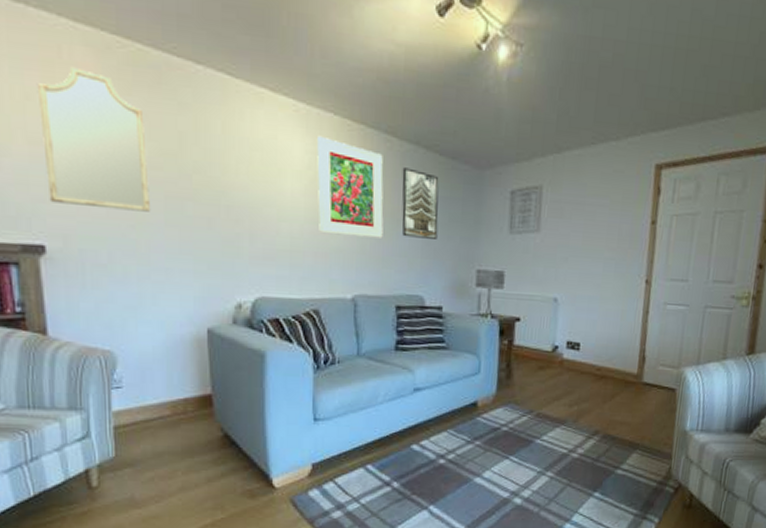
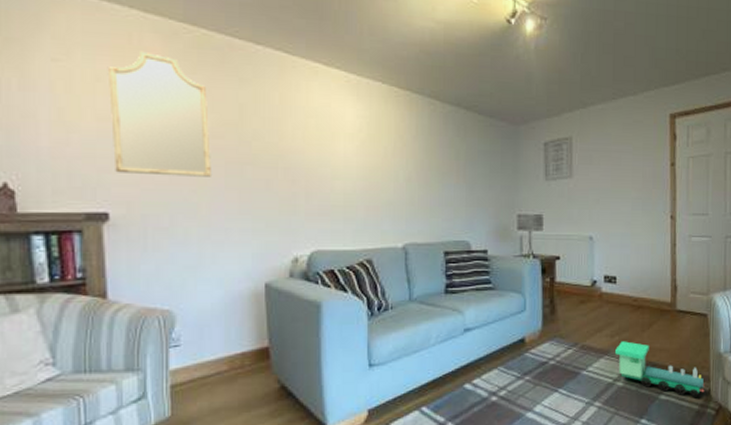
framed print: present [316,135,384,238] -> none [366,102,430,190]
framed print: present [401,167,439,239] -> none [445,126,480,189]
toy train: none [572,411,666,474] -> present [615,341,705,397]

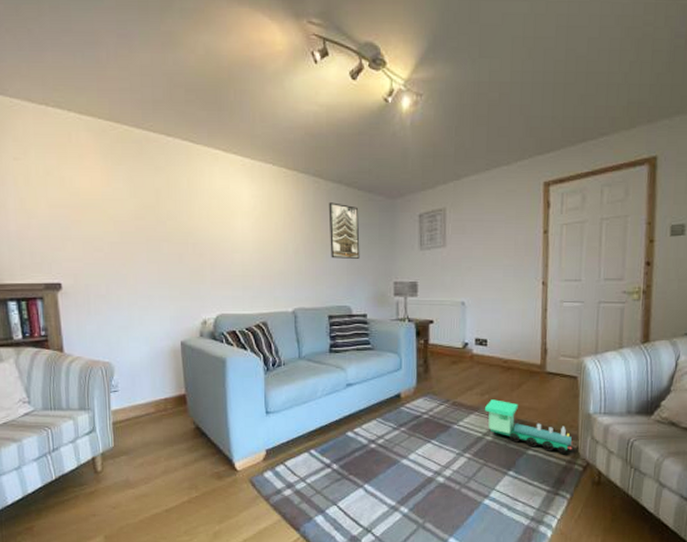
home mirror: present [107,51,213,177] -> none [54,147,137,253]
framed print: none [445,126,480,189] -> present [328,202,360,259]

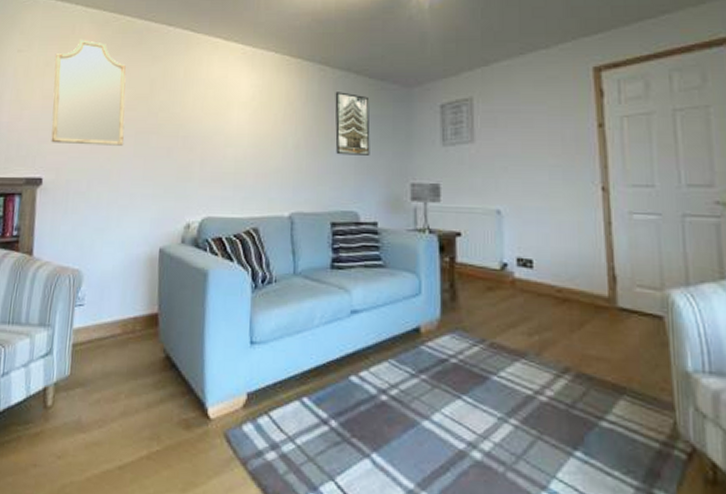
home mirror: none [54,147,137,253] -> present [51,39,127,146]
toy train: present [485,399,573,454] -> none [535,342,667,431]

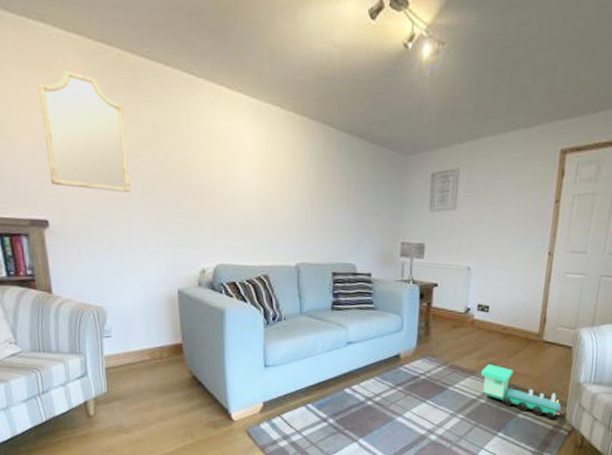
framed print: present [335,92,370,155] -> none [337,153,370,216]
toy train: none [535,342,667,431] -> present [481,364,561,419]

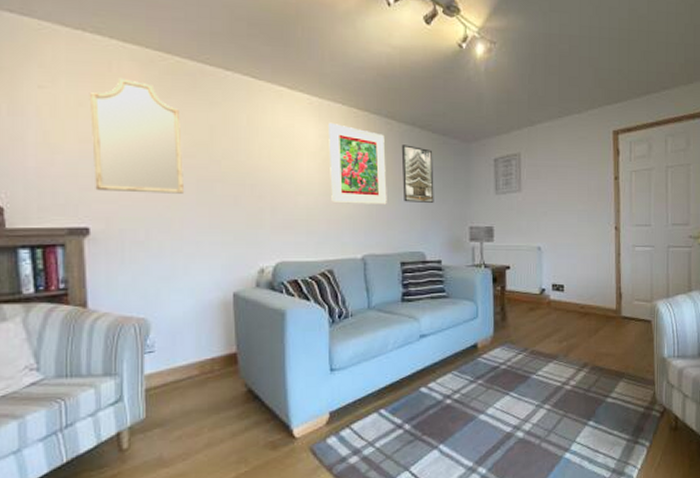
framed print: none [265,126,322,215] -> present [327,122,387,205]
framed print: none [337,153,370,216] -> present [401,144,434,203]
toy train: present [481,364,561,419] -> none [564,346,650,400]

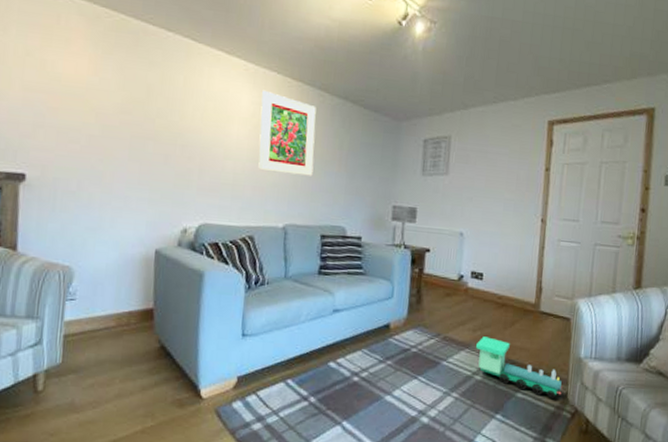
home mirror: present [89,77,185,194] -> none [34,31,121,149]
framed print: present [401,144,434,203] -> none [329,118,363,178]
toy train: none [564,346,650,400] -> present [476,336,562,399]

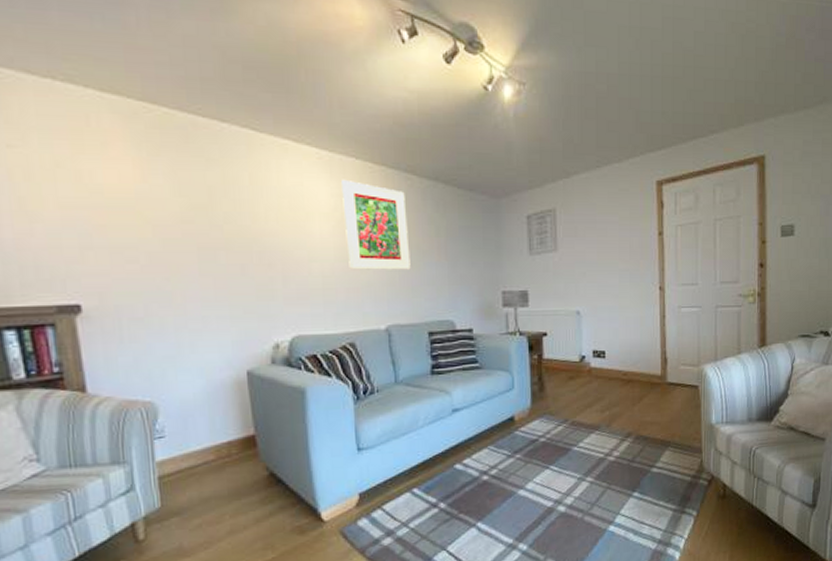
toy train: present [476,336,562,399] -> none [606,416,697,469]

